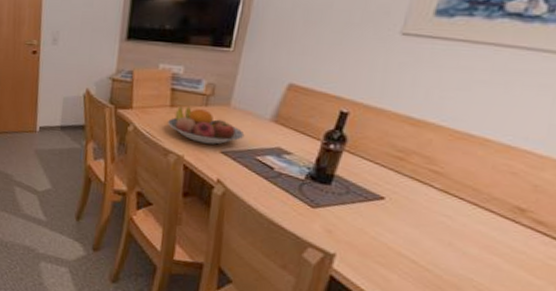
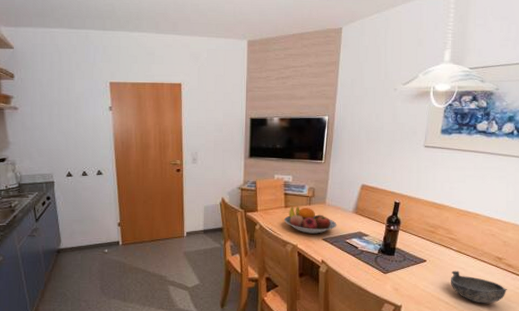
bowl: none [423,217,530,274] -> present [450,271,507,304]

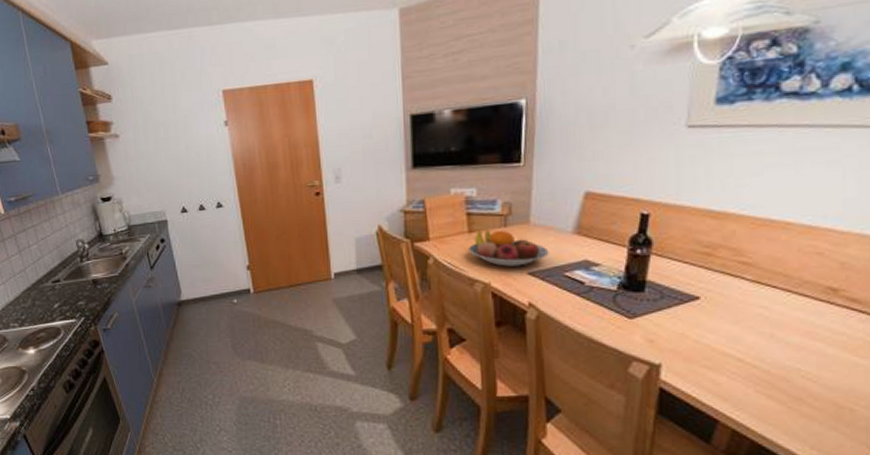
bowl: present [450,271,507,304] -> none [743,311,851,360]

